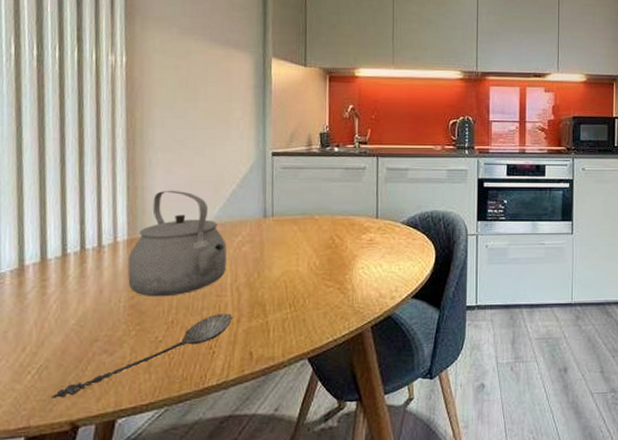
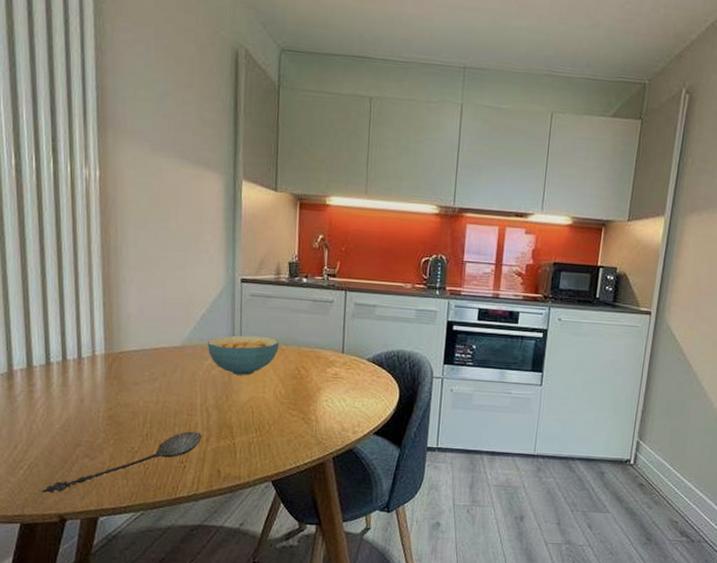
tea kettle: present [128,190,227,297] -> none [106,309,197,411]
cereal bowl: none [237,207,312,249] -> present [207,335,279,376]

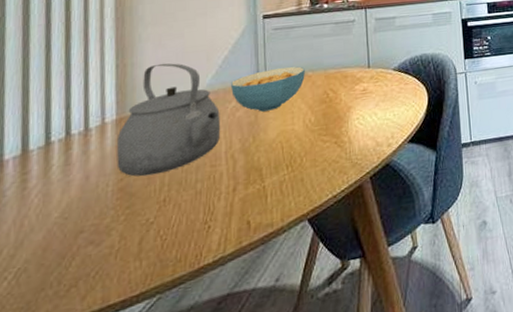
spoon: present [42,431,202,493] -> none [30,183,228,305]
tea kettle: none [106,309,197,411] -> present [116,63,220,177]

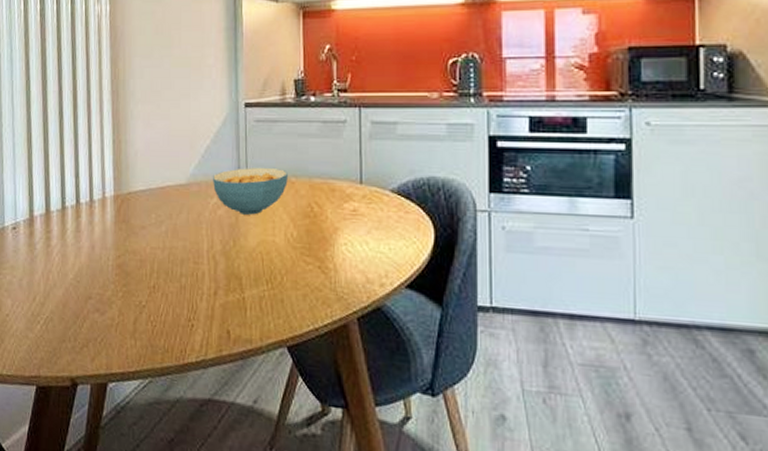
tea kettle: present [116,63,220,177] -> none [115,144,202,259]

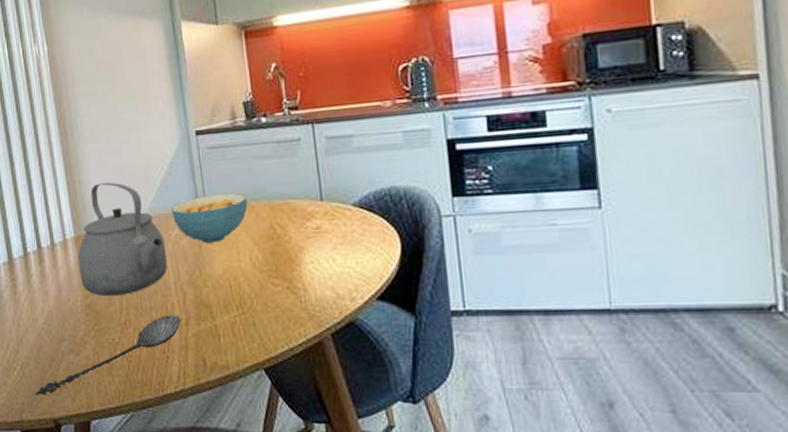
spoon: none [56,283,209,352] -> present [35,315,181,395]
tea kettle: none [115,144,202,259] -> present [78,182,167,297]

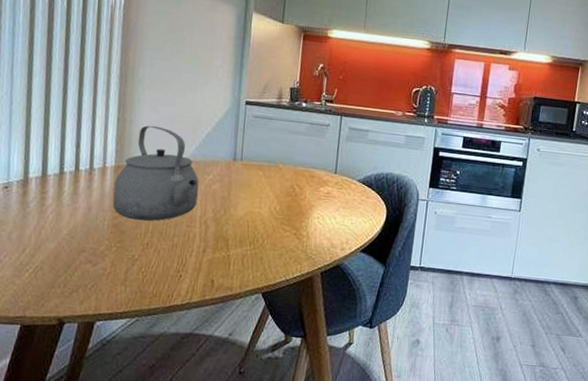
spoon: present [35,315,181,395] -> none [44,242,199,297]
cereal bowl: present [170,194,248,243] -> none [210,153,277,191]

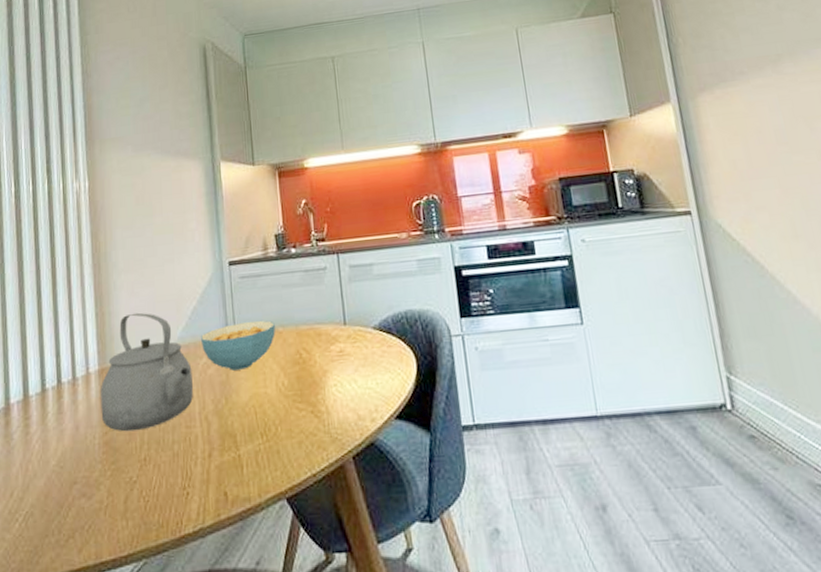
cereal bowl: none [210,153,277,191] -> present [200,320,275,371]

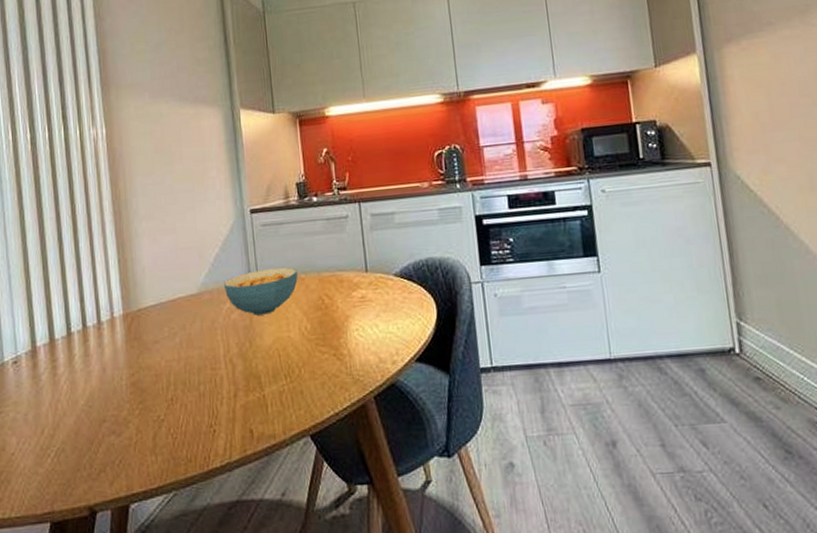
tea kettle: present [101,312,193,432] -> none [126,259,218,374]

